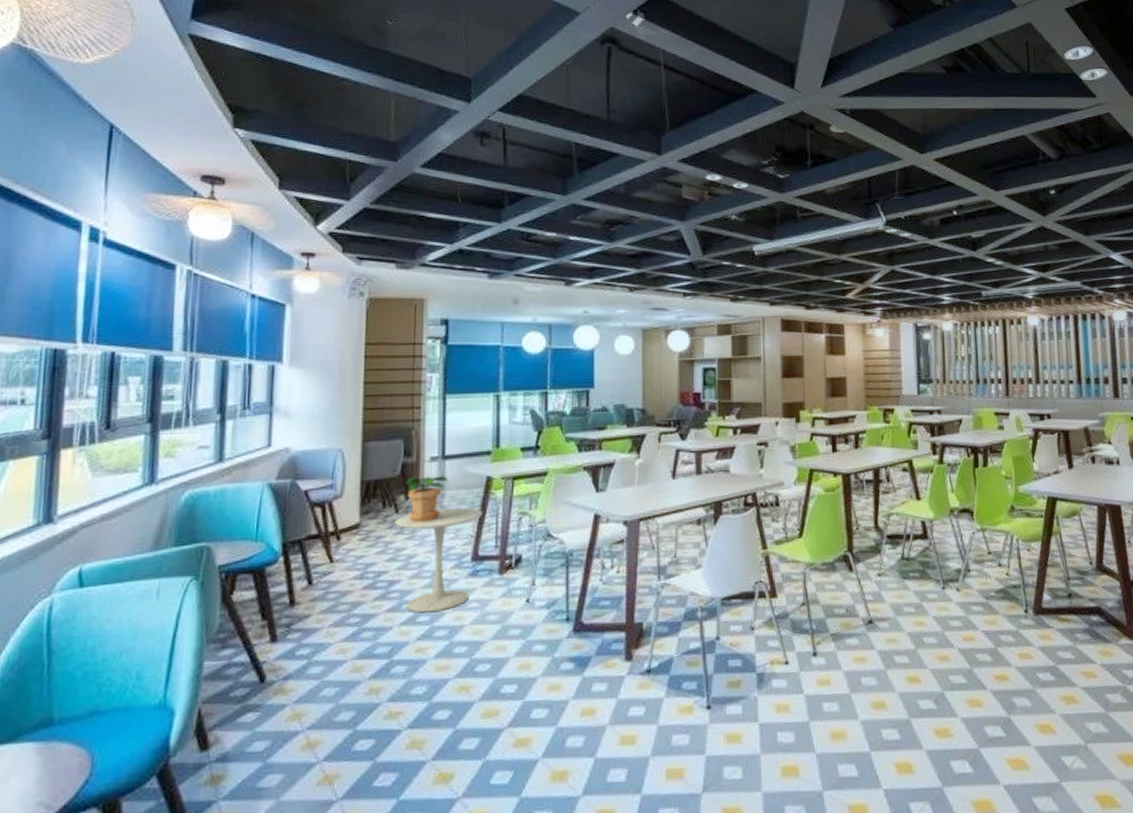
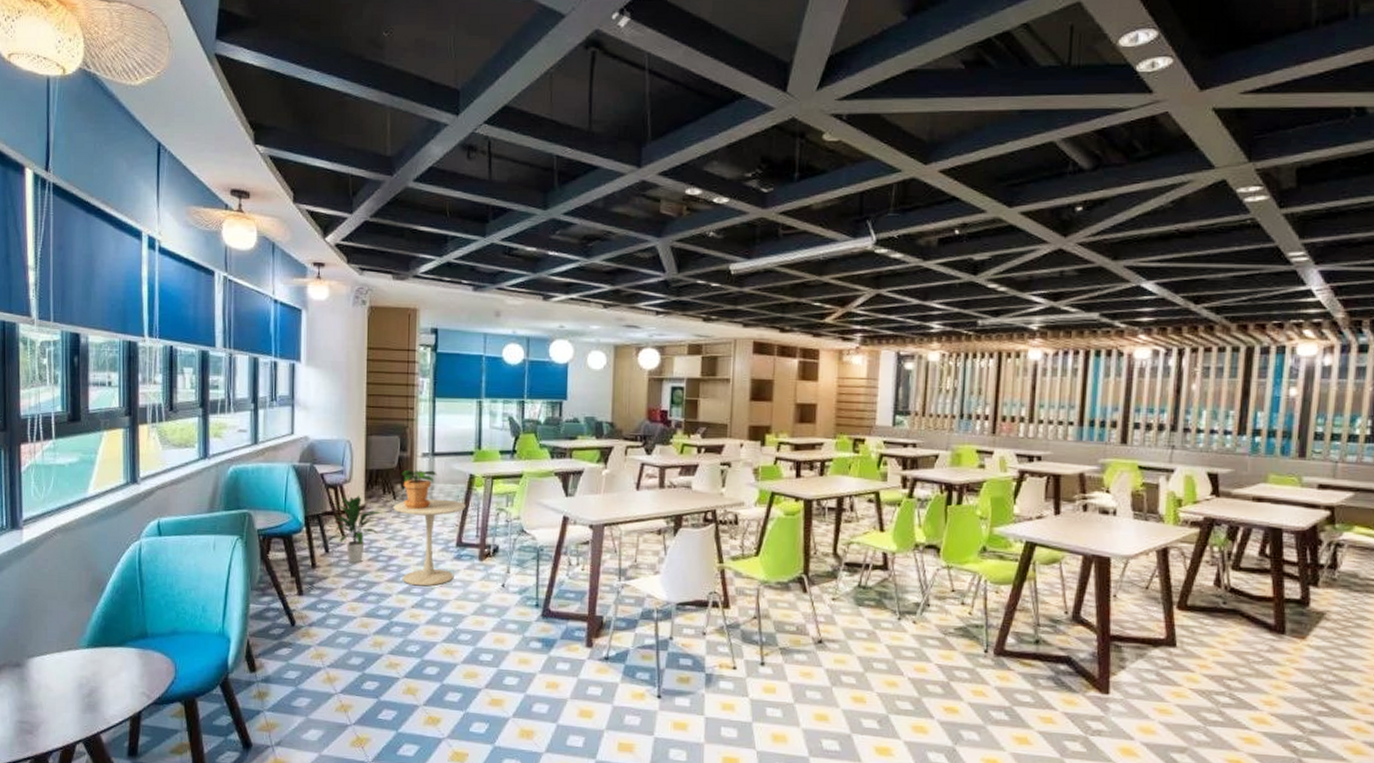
indoor plant: none [307,512,382,594] -> present [325,495,382,563]

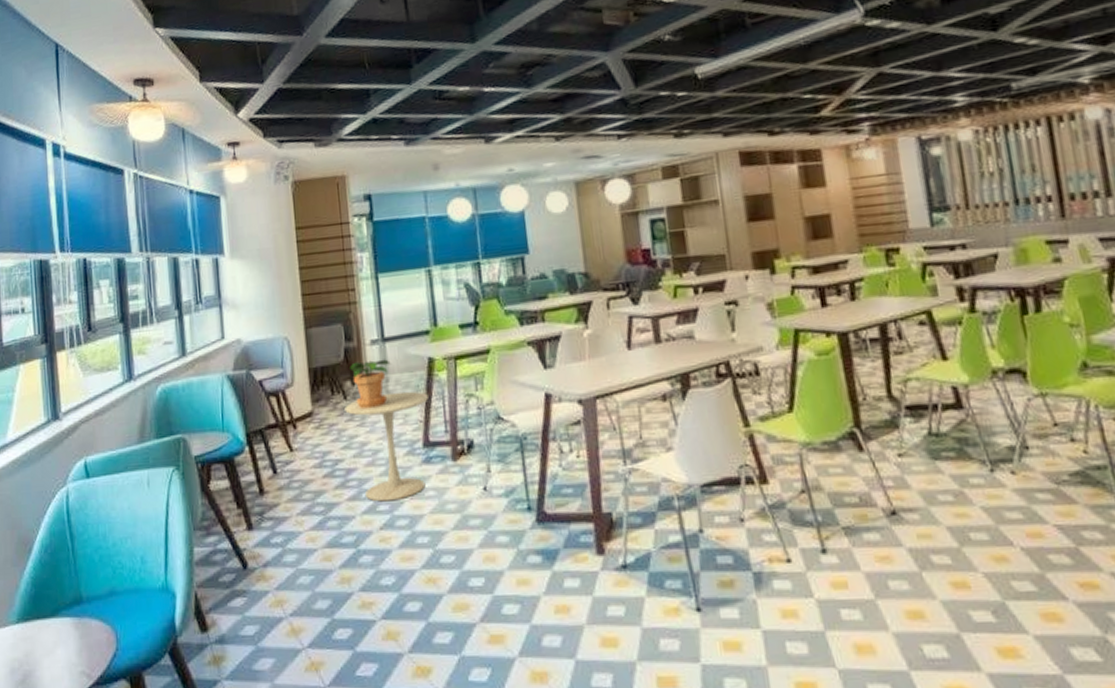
indoor plant: present [325,495,382,563] -> none [272,400,333,483]

